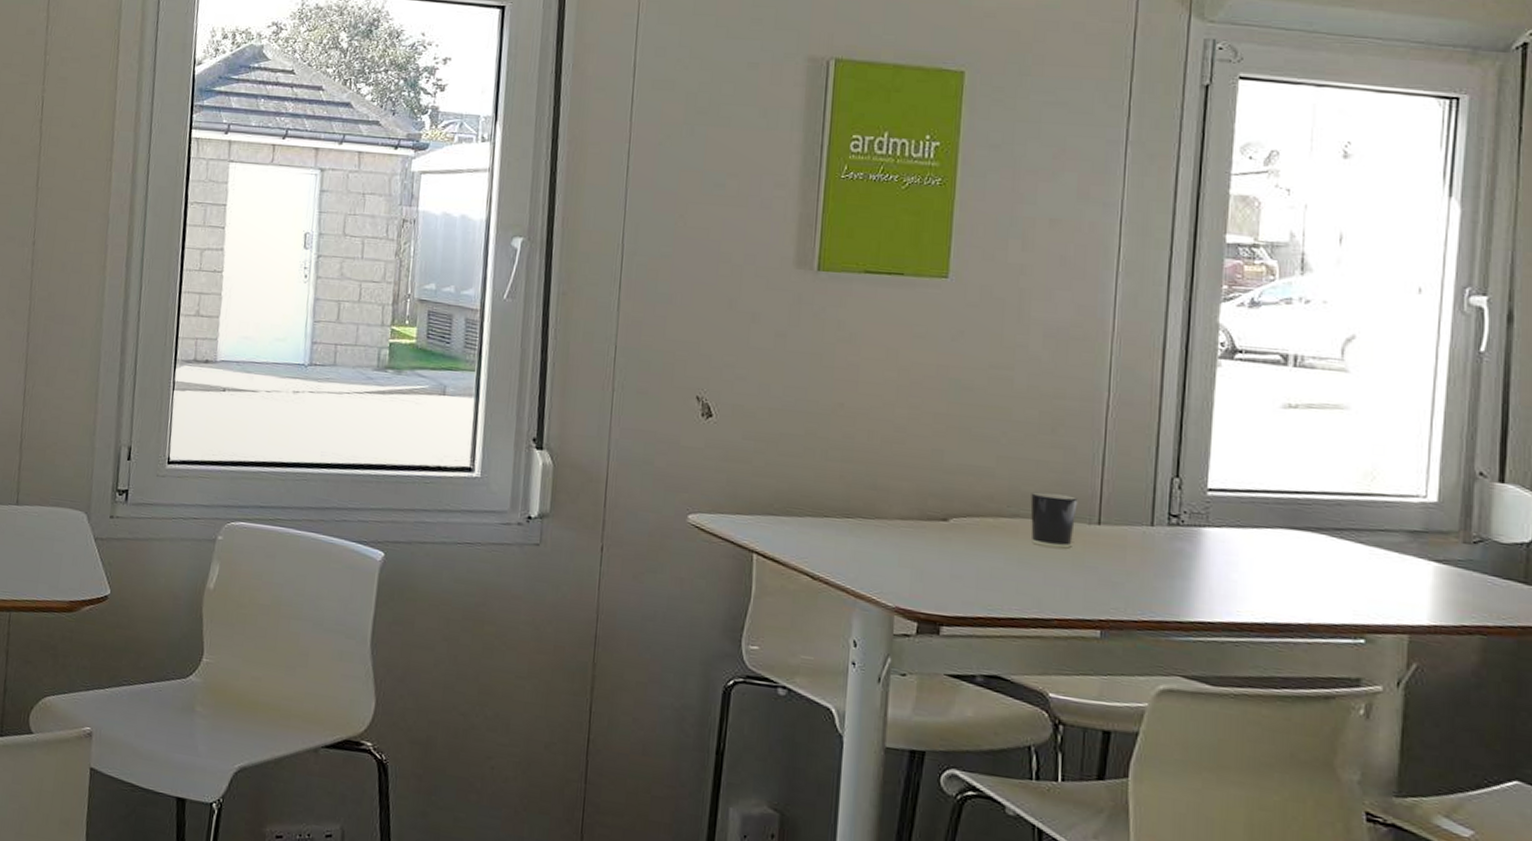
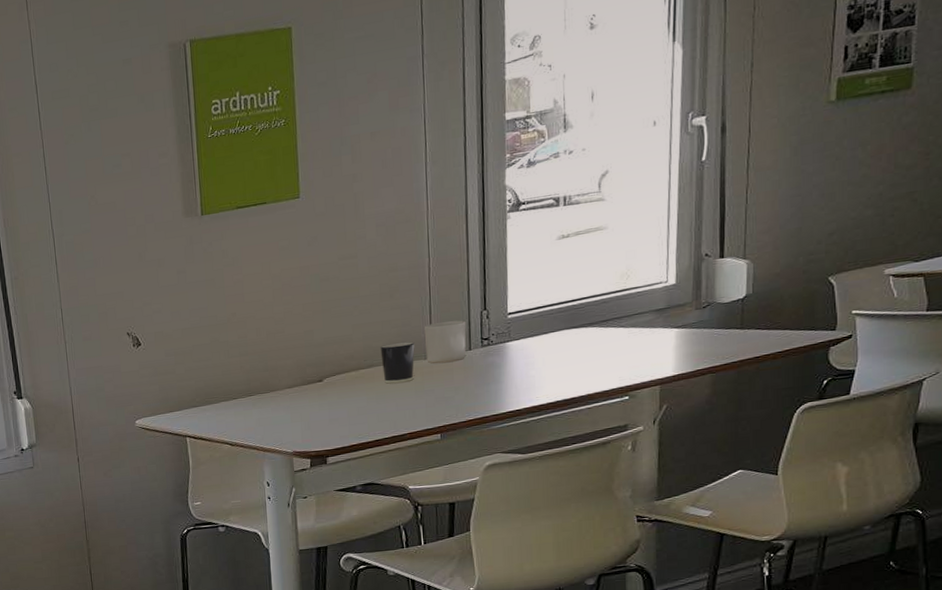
mug: none [1091,478,1150,538] -> present [424,320,467,364]

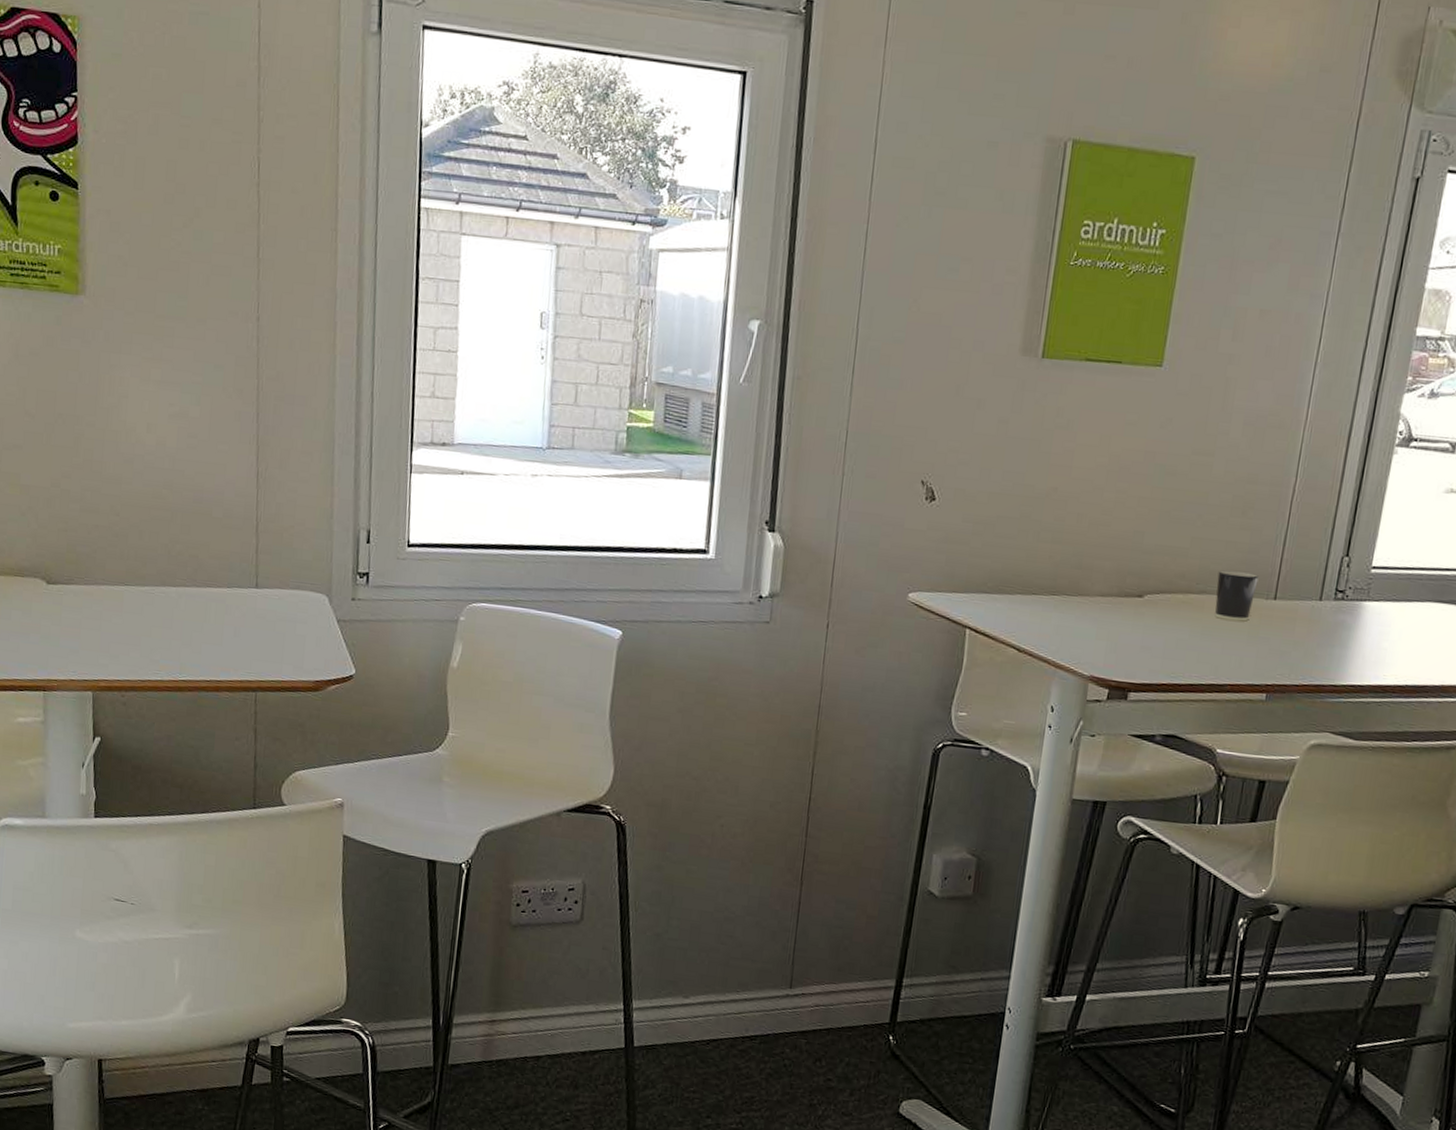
mug: present [424,320,467,364] -> none [1268,557,1323,611]

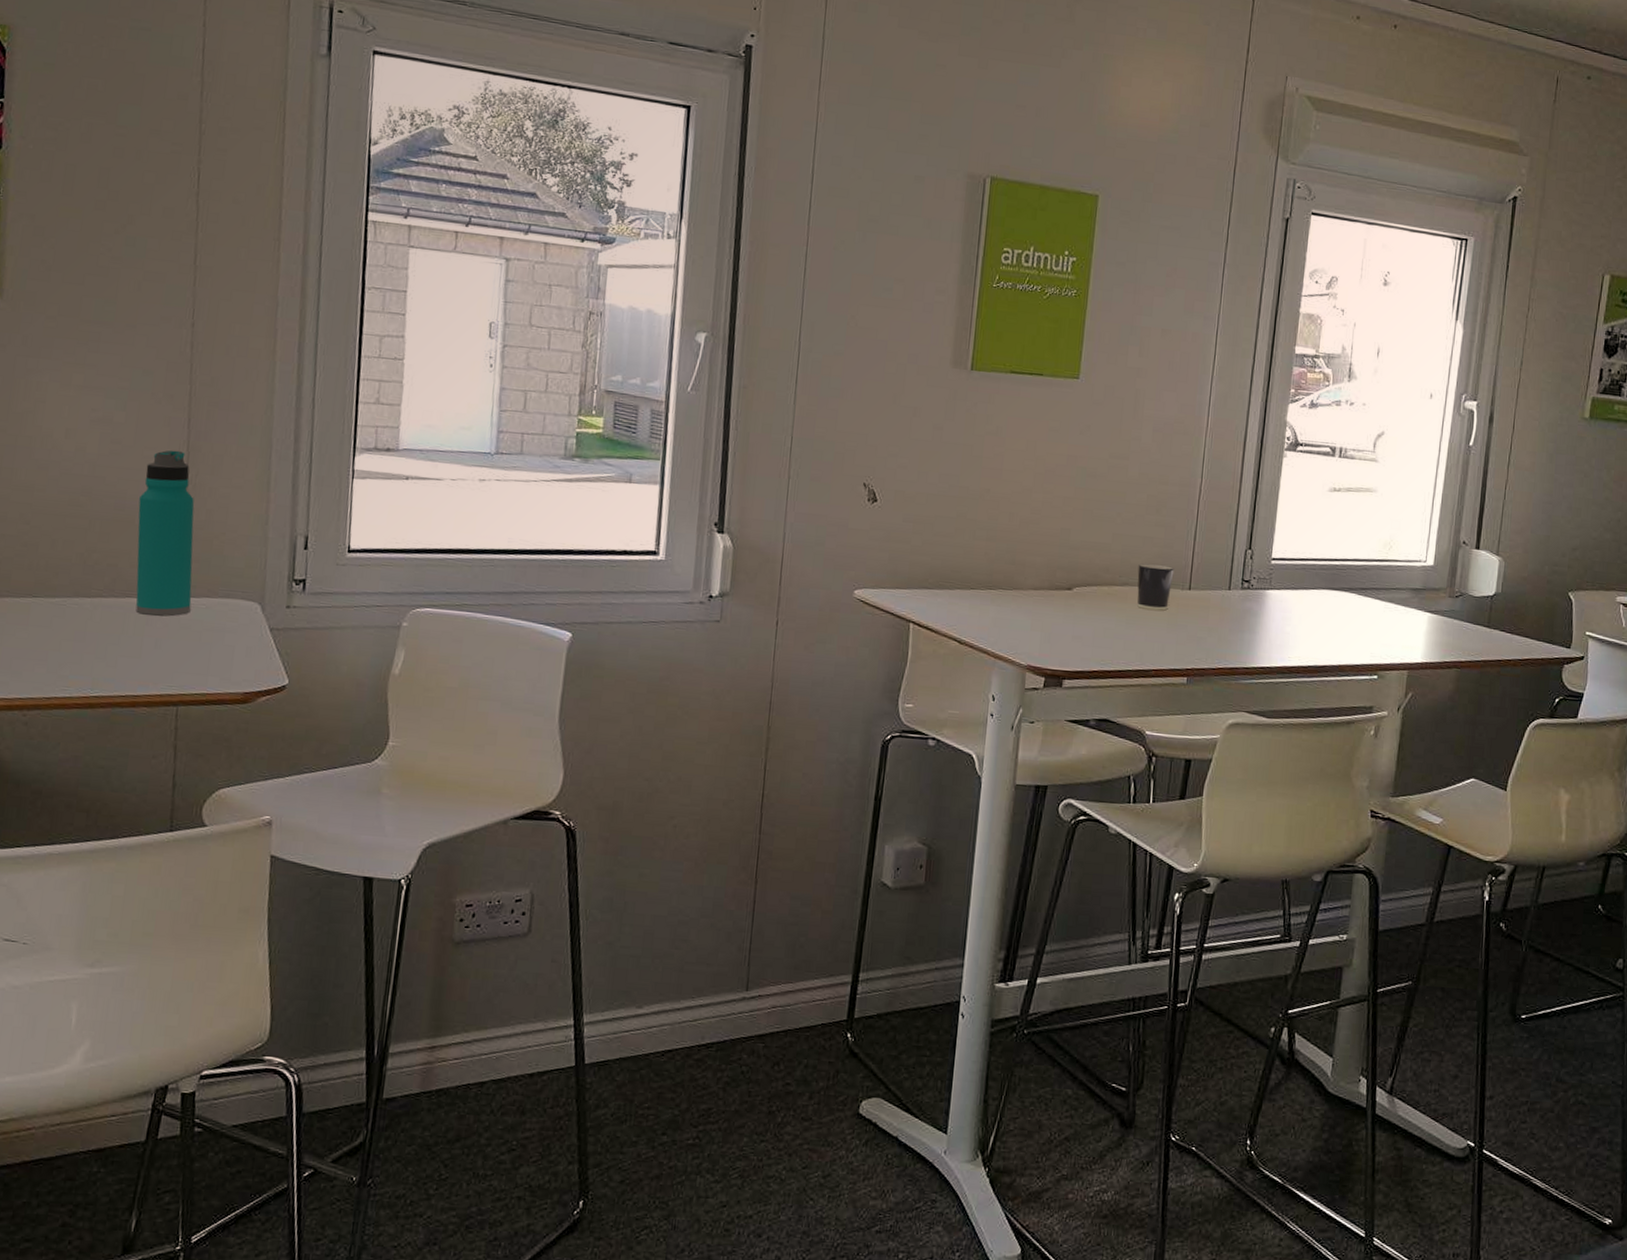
water bottle: none [214,444,266,606] -> present [135,450,195,617]

